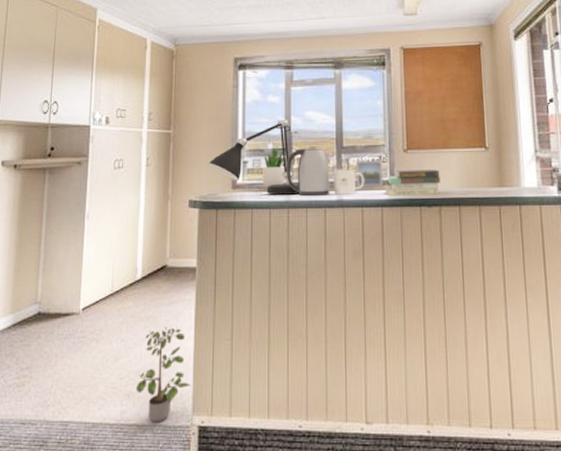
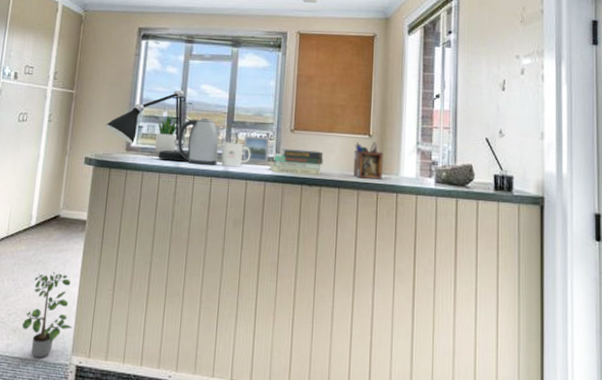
desk organizer: none [471,154,504,193] -> present [353,142,383,180]

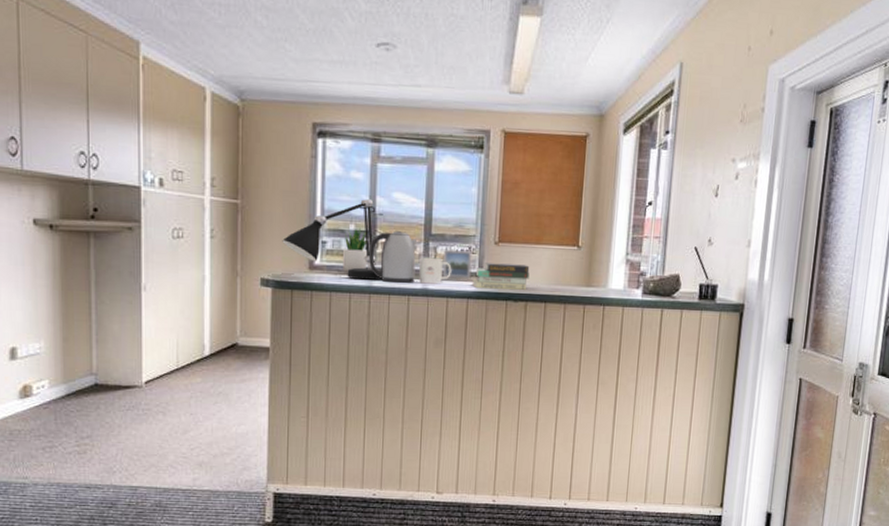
potted plant: present [22,272,72,358] -> none [207,403,265,489]
desk organizer: present [353,142,383,180] -> none [560,253,592,293]

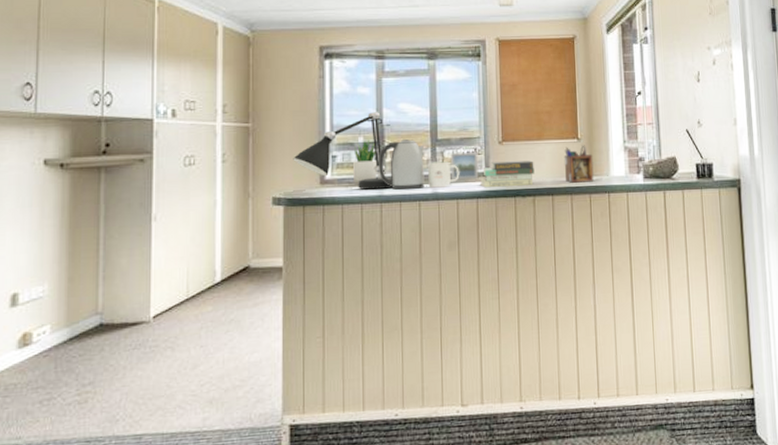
desk organizer: none [560,253,592,293] -> present [563,145,594,183]

